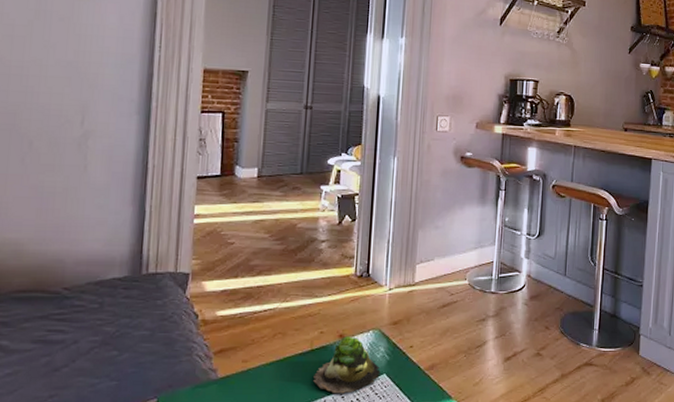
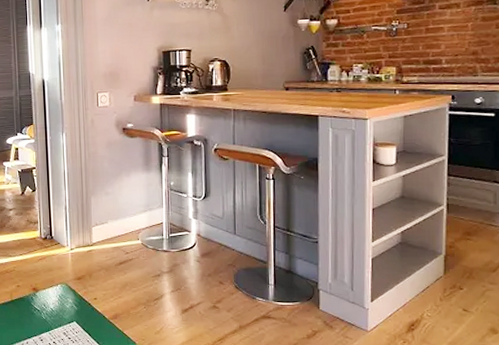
succulent plant: present [313,336,380,394] -> none [16,289,71,337]

